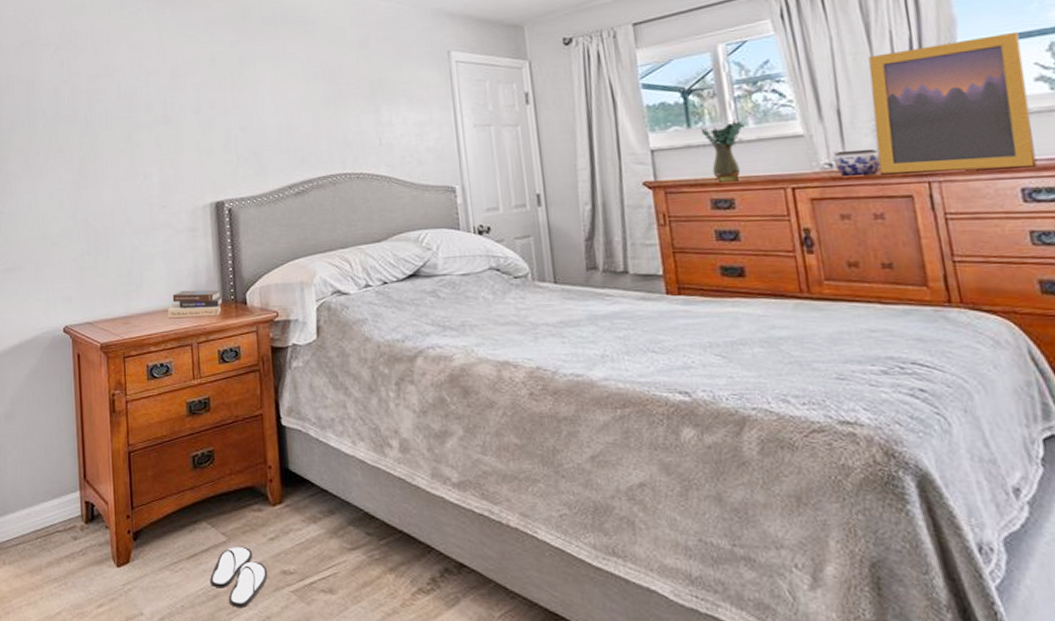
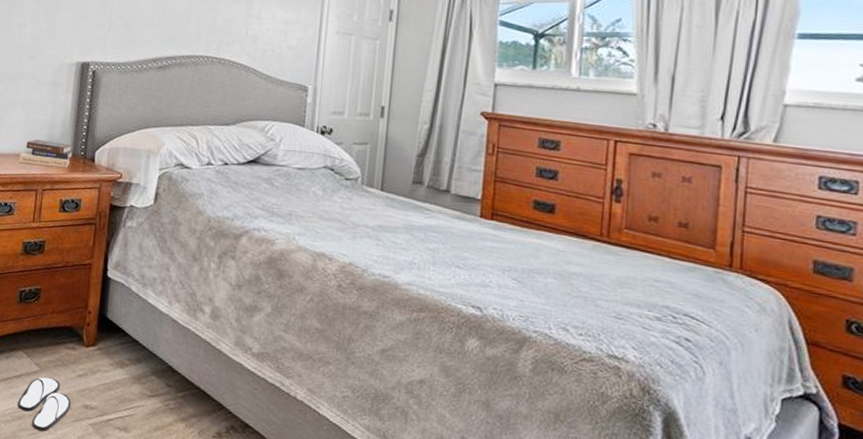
vase: present [700,119,746,184] -> none [544,68,587,127]
jar: present [833,148,881,177] -> none [657,114,701,142]
picture frame: present [868,31,1037,175] -> none [696,31,853,159]

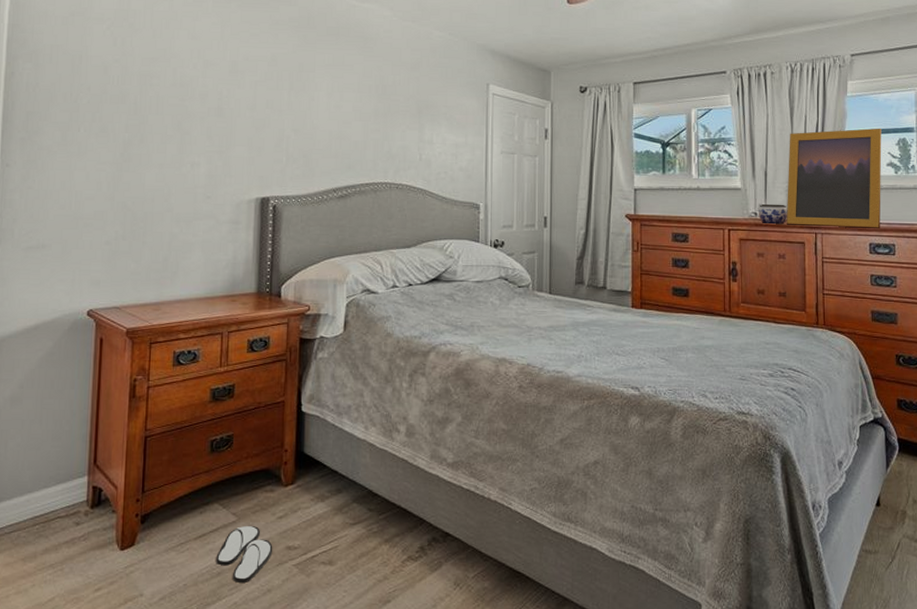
books: present [18,139,73,169] -> none [200,281,258,308]
jar: none [657,114,701,142] -> present [758,204,788,225]
picture frame: none [696,31,853,159] -> present [786,128,882,228]

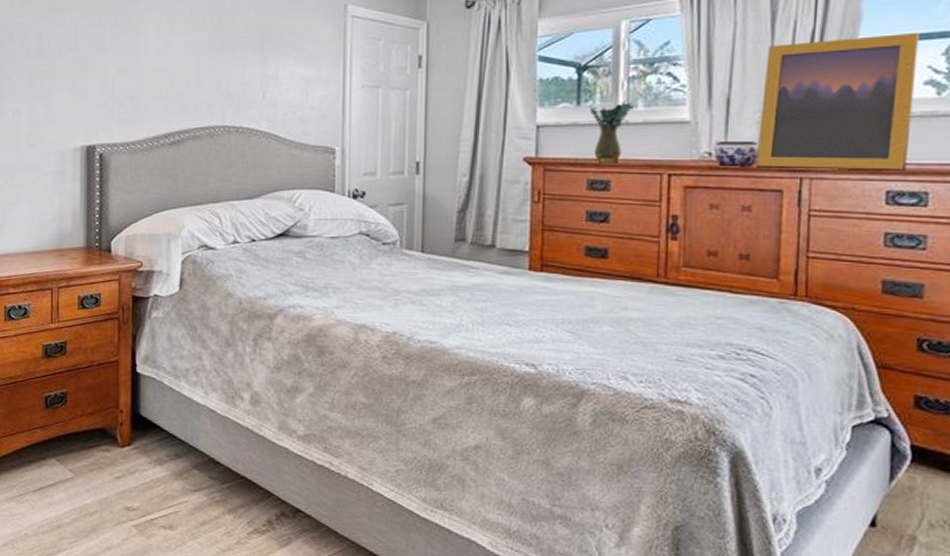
slippers: present [216,525,273,583] -> none [55,482,111,538]
vase: none [672,170,703,221] -> present [589,100,635,165]

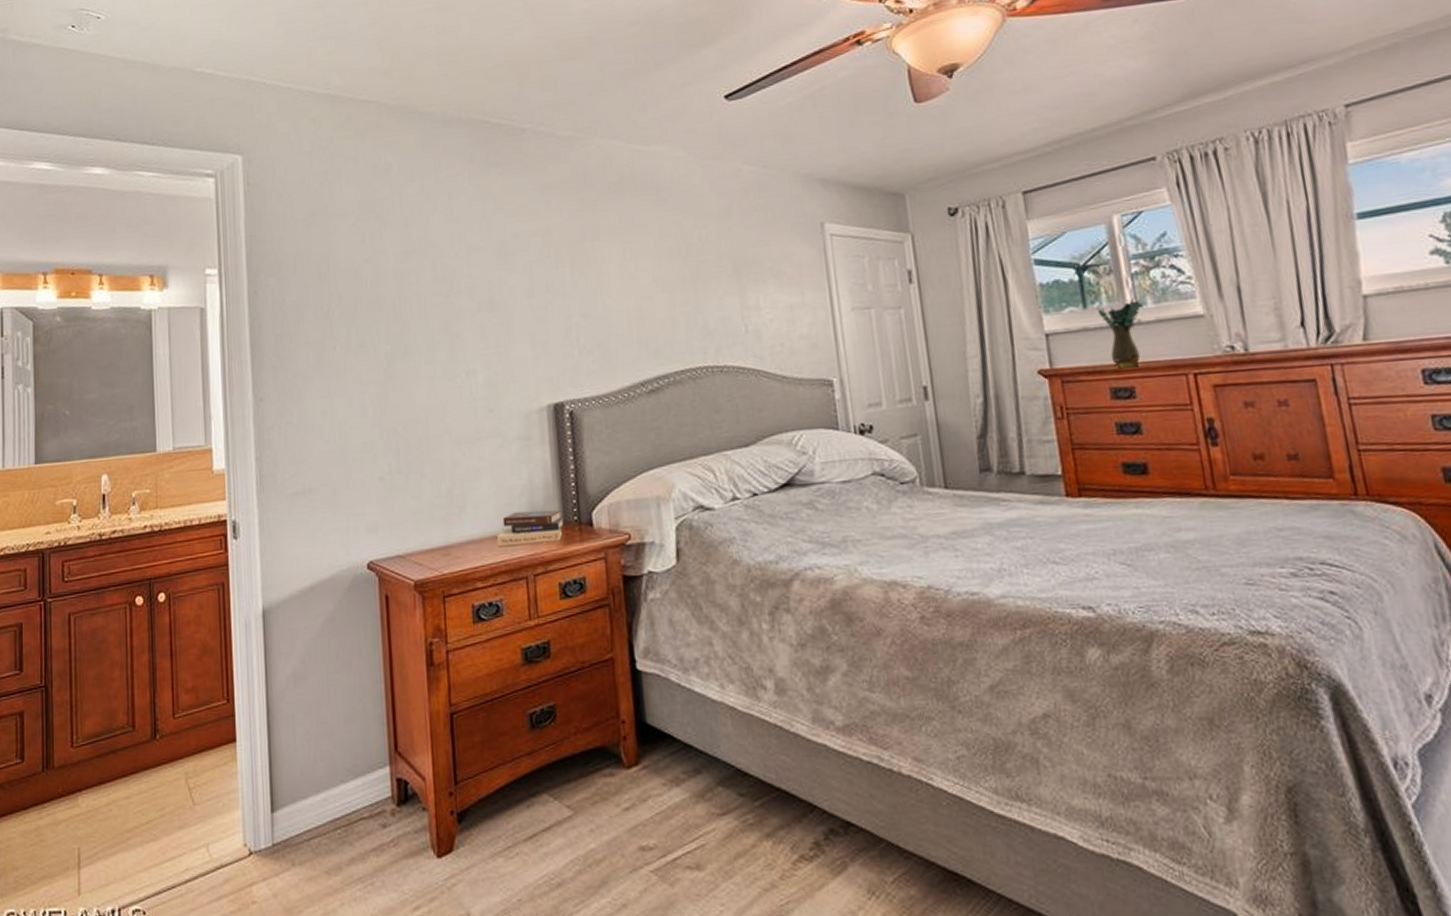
books: none [29,234,87,262] -> present [496,510,564,547]
jar: present [713,140,760,168] -> none [1234,329,1283,361]
picture frame: present [755,32,919,171] -> none [1267,201,1436,358]

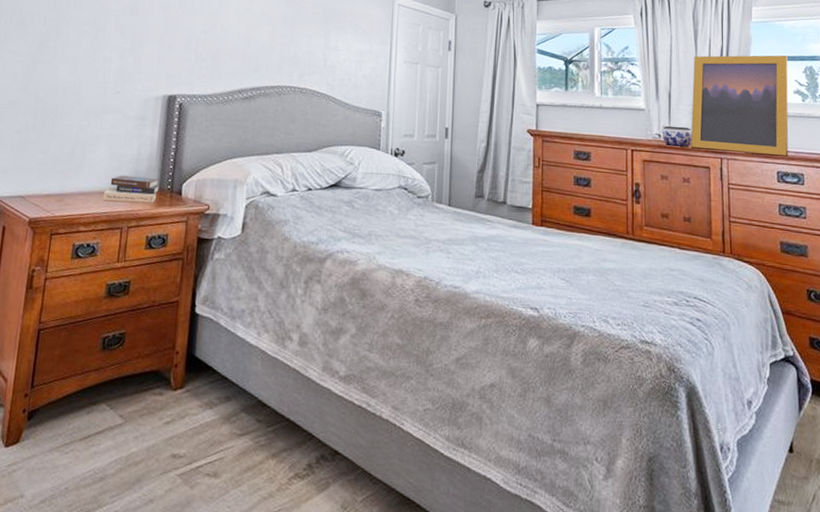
vase: present [1097,298,1145,370] -> none [574,89,606,140]
jar: none [1234,329,1283,361] -> present [662,126,693,148]
picture frame: none [1267,201,1436,358] -> present [690,55,789,157]

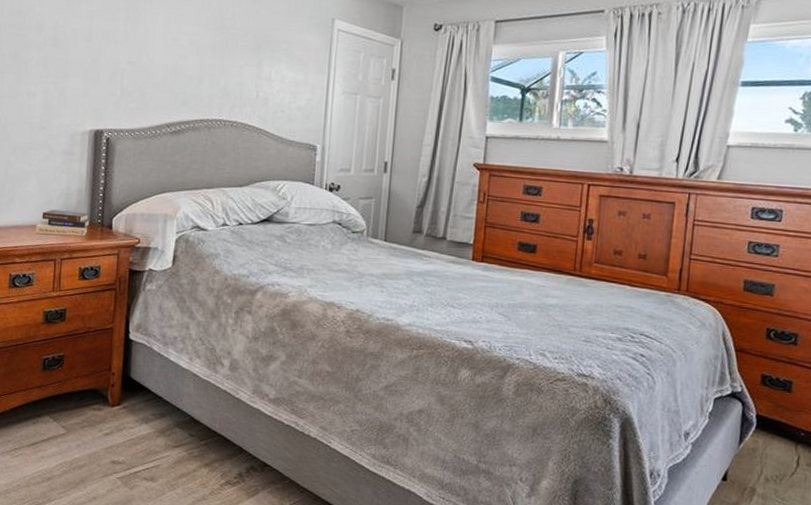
jar: present [662,126,693,148] -> none [624,159,660,182]
picture frame: present [690,55,789,157] -> none [655,79,785,192]

